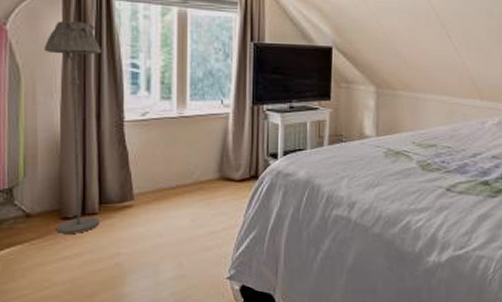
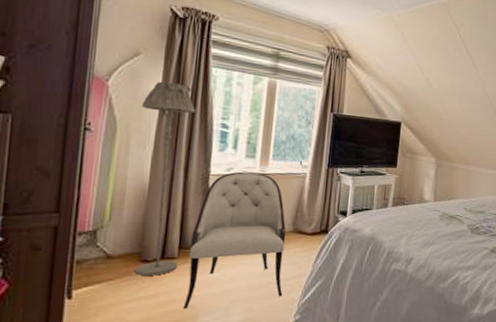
armchair: none [110,115,215,268] -> present [183,171,286,310]

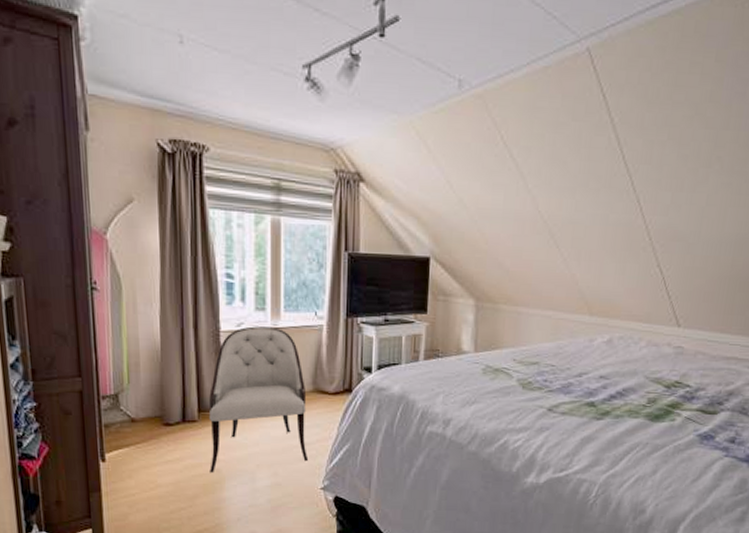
floor lamp: present [135,81,196,276] -> none [143,230,199,439]

